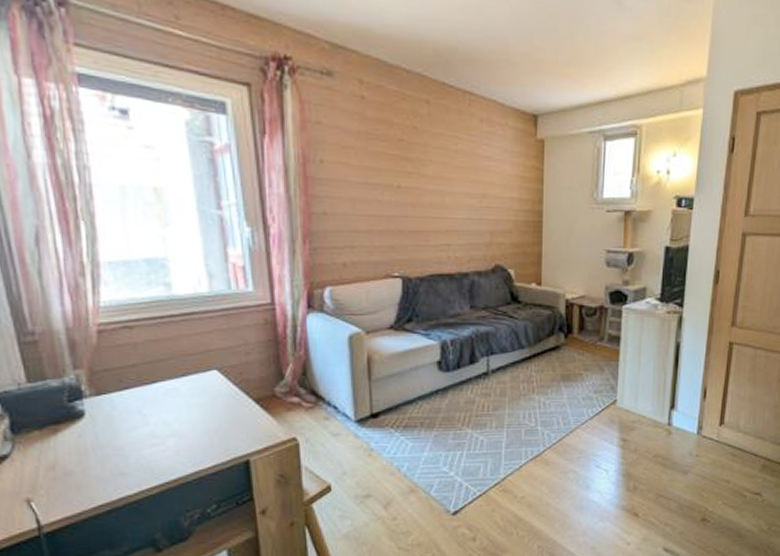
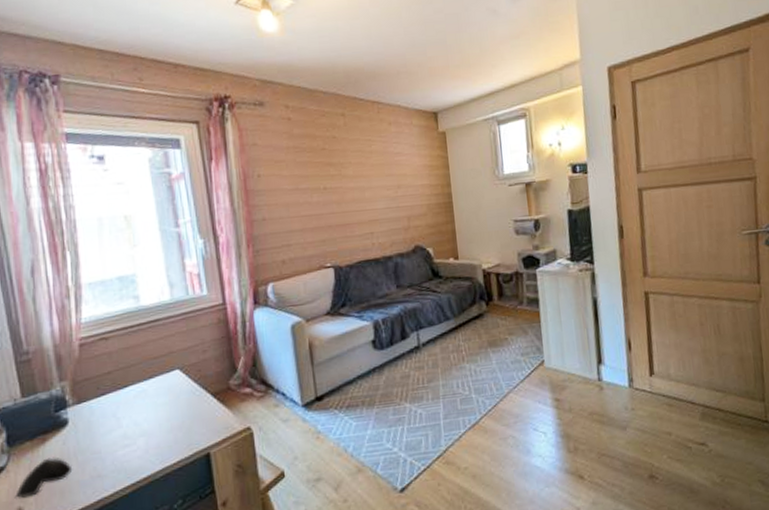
computer mouse: none [23,449,91,489] -> present [16,457,73,498]

